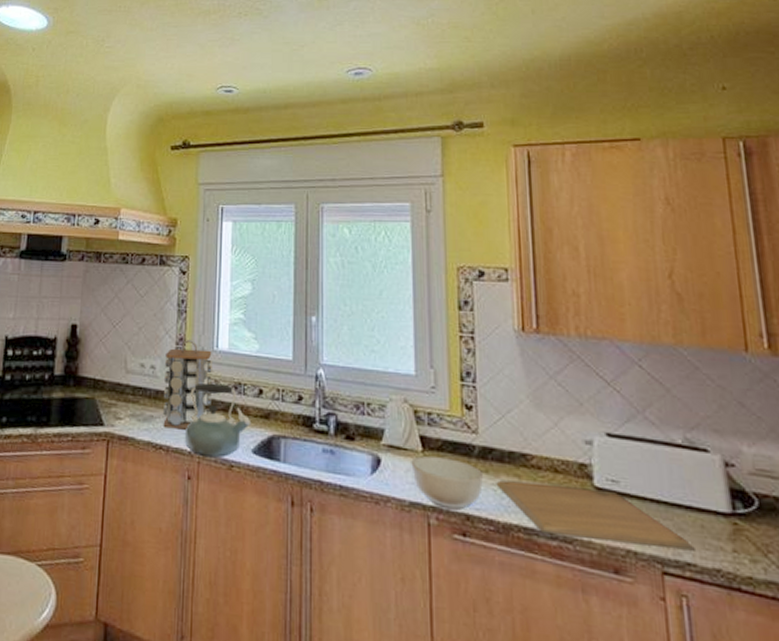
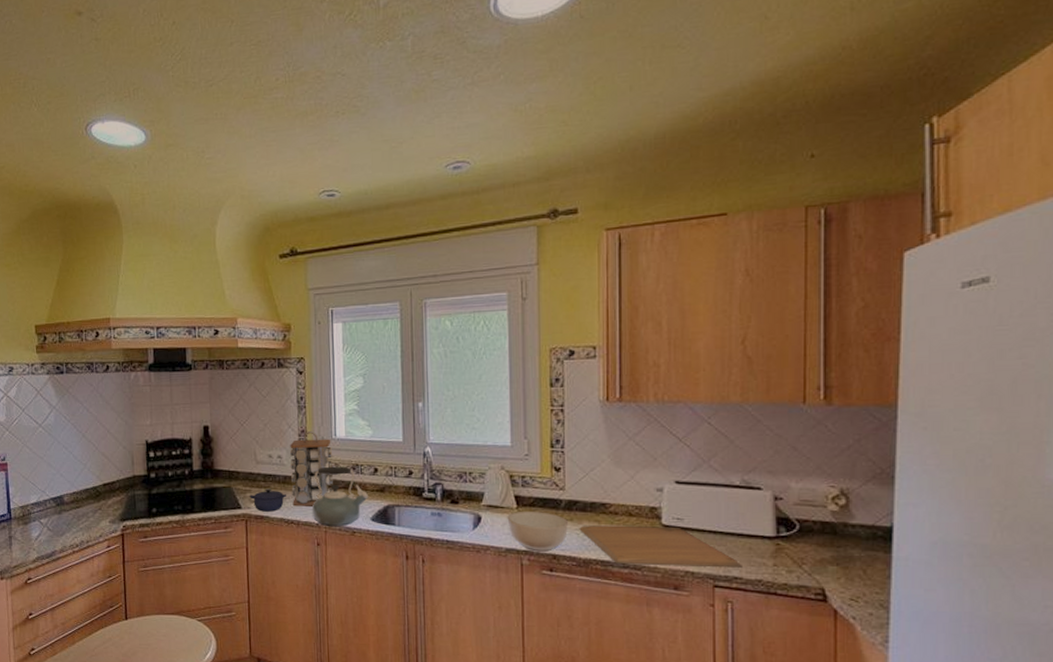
cooking pot: none [114,403,158,434] -> present [249,488,287,513]

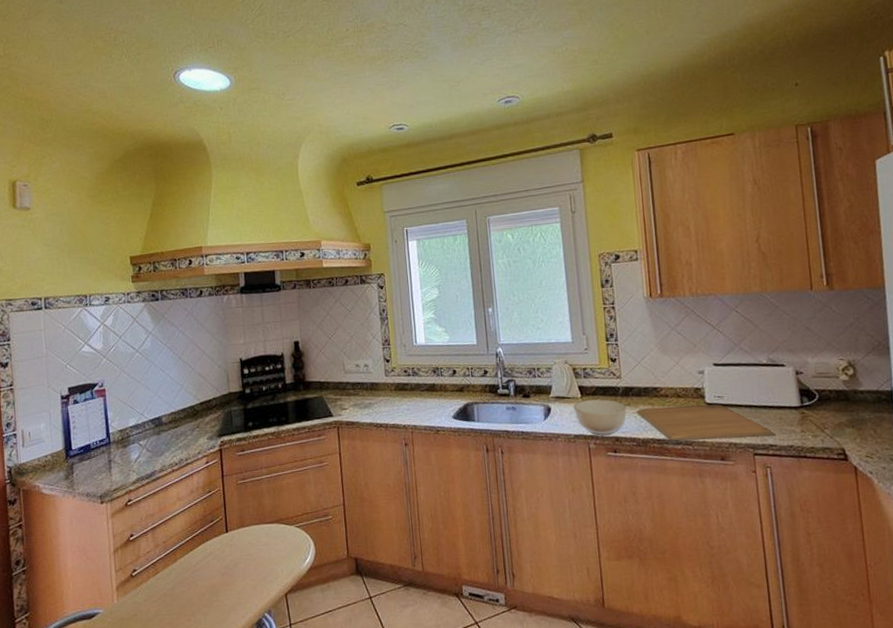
cooking pot: present [249,488,287,513] -> none [340,395,375,419]
spice rack: present [290,431,334,508] -> none [375,340,417,411]
kettle: present [312,466,369,527] -> none [398,370,450,428]

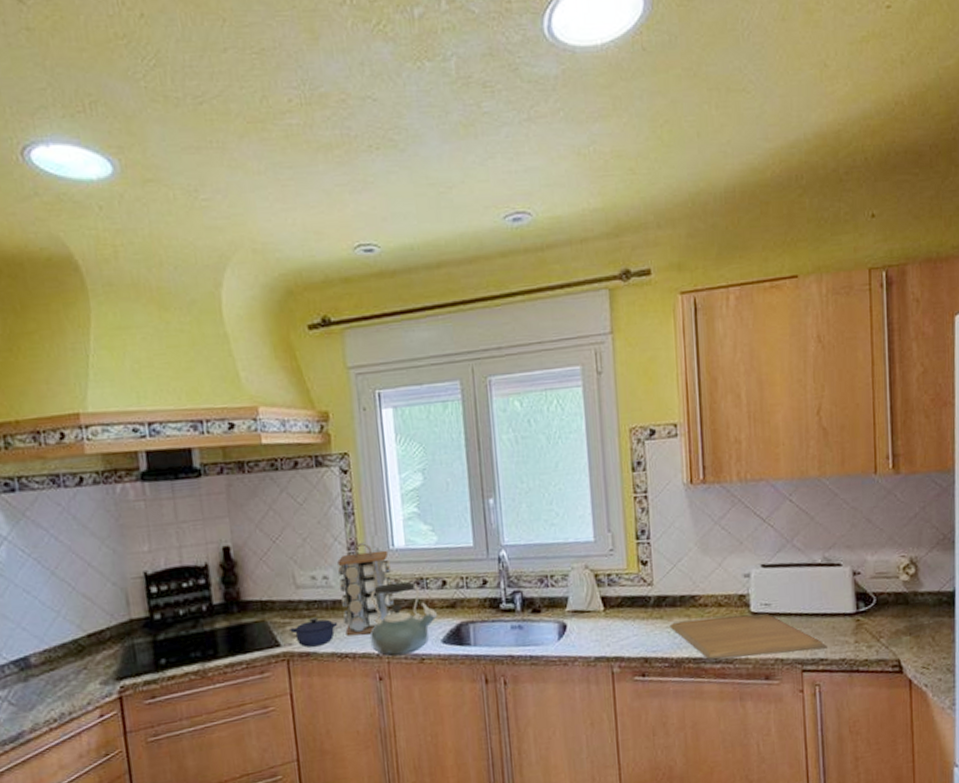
cooking pot: none [340,395,375,419] -> present [290,617,338,648]
spice rack: none [375,340,417,411] -> present [337,543,395,637]
kettle: none [398,370,450,428] -> present [370,582,438,657]
bowl: present [573,399,627,436] -> none [594,611,659,657]

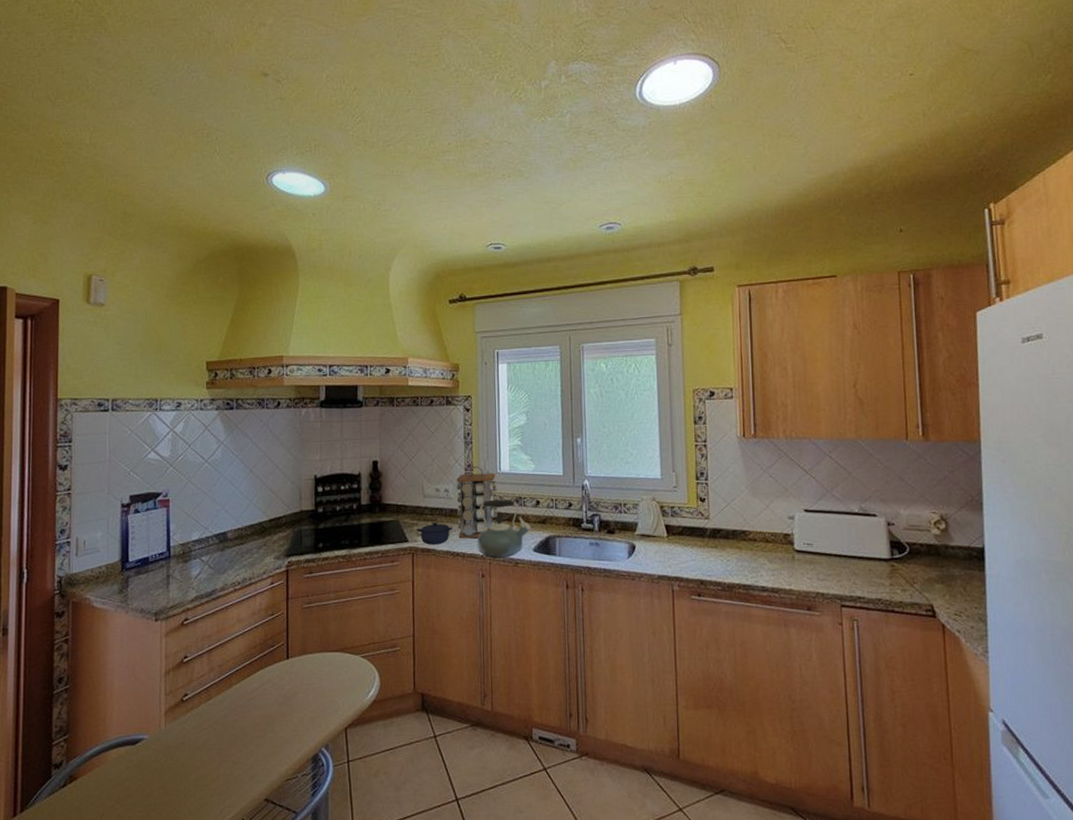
chopping board: present [669,613,827,661] -> none [723,551,864,589]

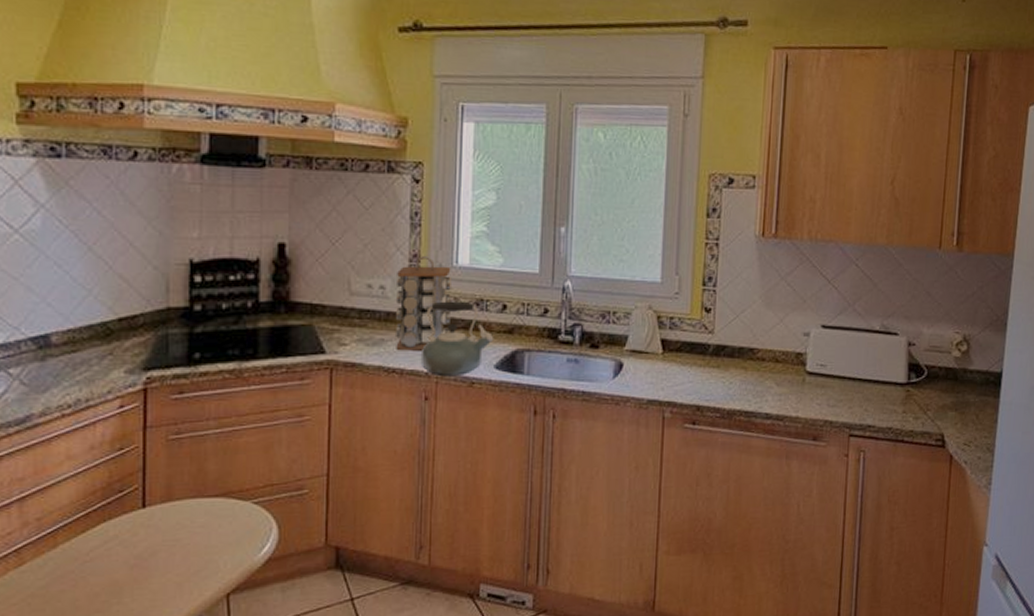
cooking pot: present [416,521,453,546] -> none [338,327,389,359]

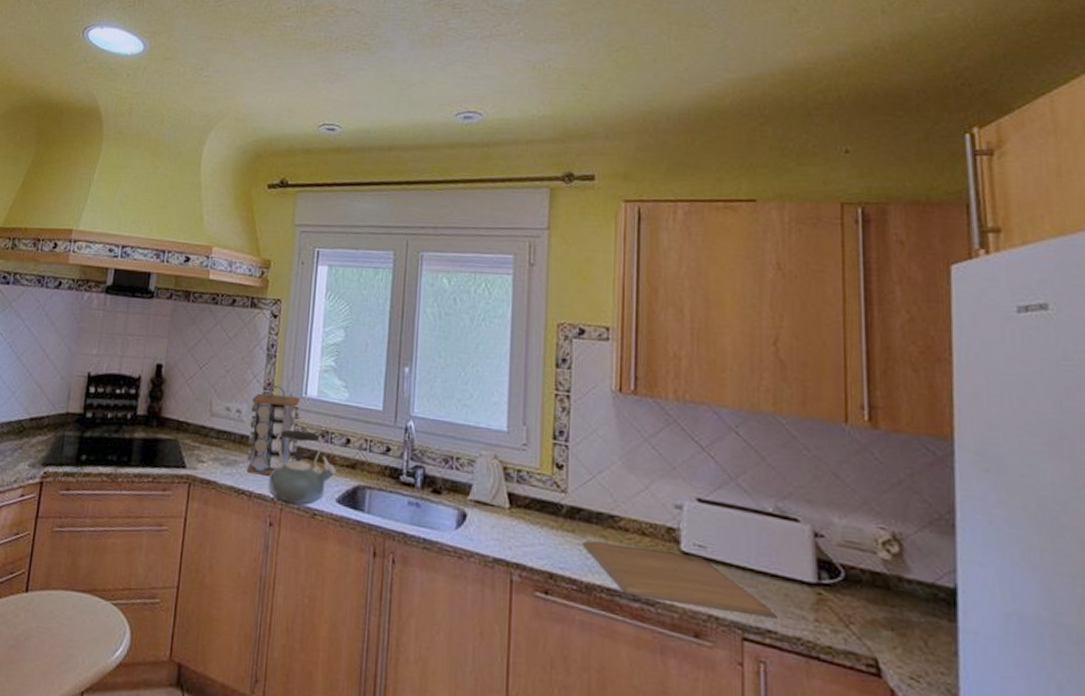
chopping board: none [725,373,876,416] -> present [582,540,777,619]

